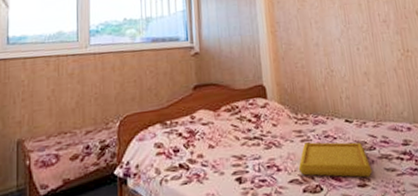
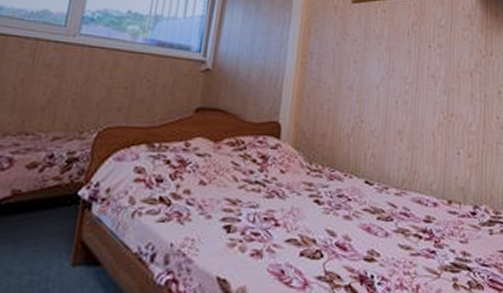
serving tray: present [298,142,372,178] -> none [299,199,384,251]

